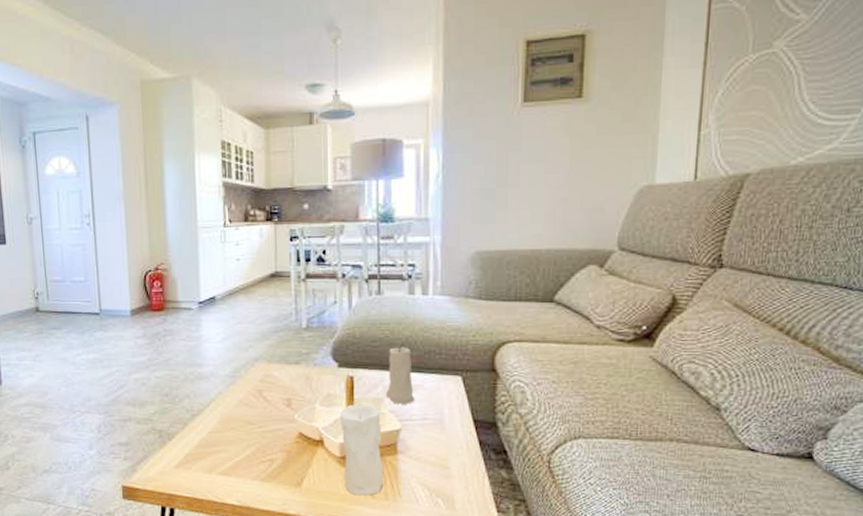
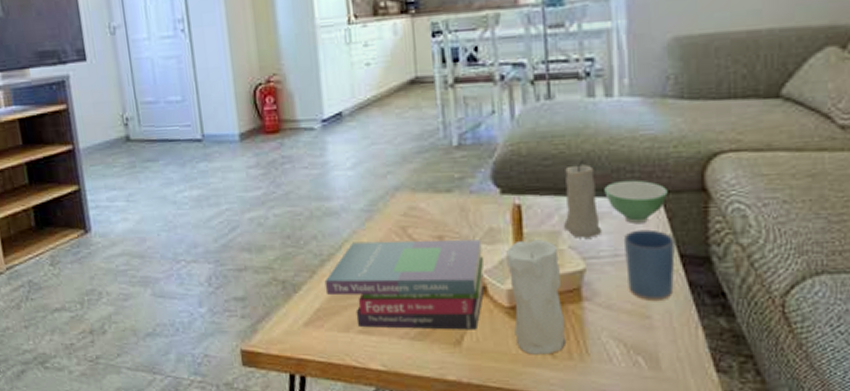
books: none [194,401,323,474] -> present [324,240,485,330]
bowl: none [418,360,466,395] -> present [604,180,668,225]
mug: none [432,399,470,455] -> present [624,229,675,300]

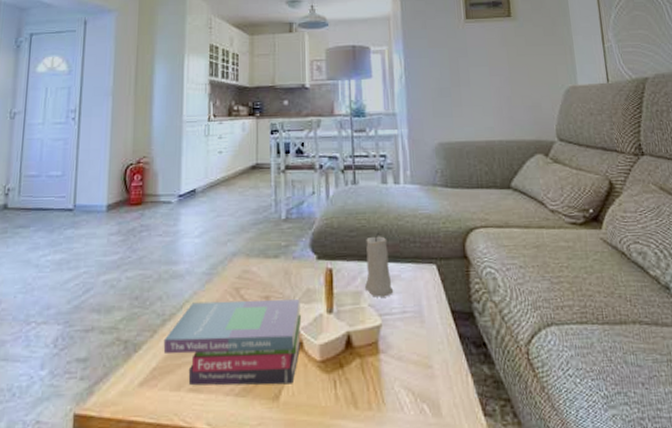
candle: present [506,239,566,355] -> none [320,299,366,407]
bowl: present [604,180,668,225] -> none [395,249,440,286]
mug: present [624,229,675,300] -> none [410,289,448,351]

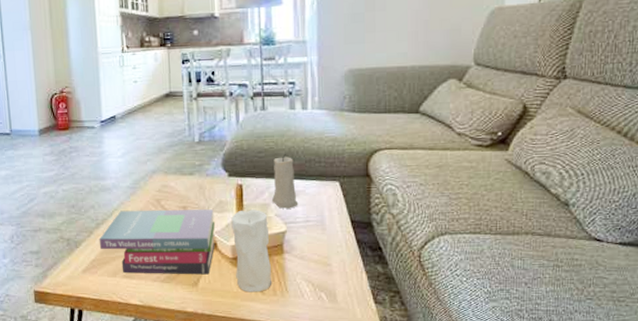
candle: none [320,299,366,407] -> present [231,209,272,292]

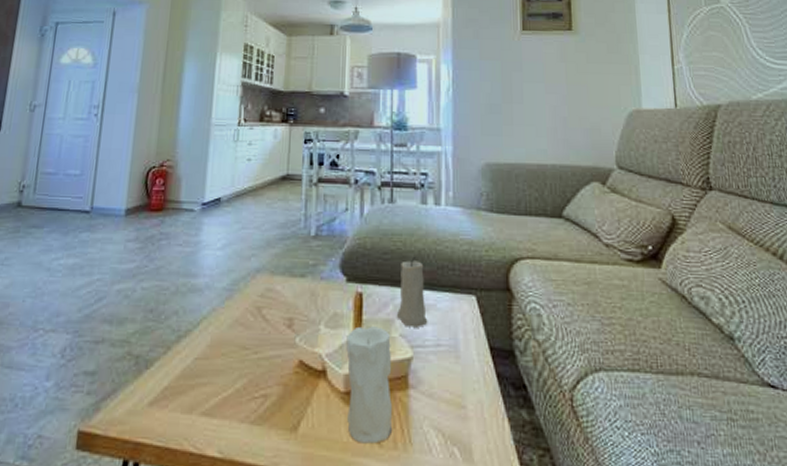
books: present [99,209,216,275] -> none [176,319,327,415]

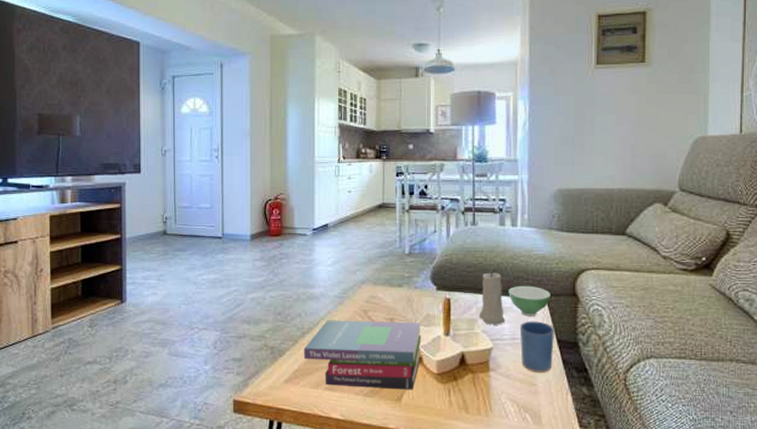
books: none [176,319,327,415] -> present [303,320,422,390]
candle: present [346,326,393,444] -> none [438,324,477,411]
bowl: none [431,277,481,318] -> present [508,285,551,317]
mug: none [446,322,486,390] -> present [520,321,554,373]

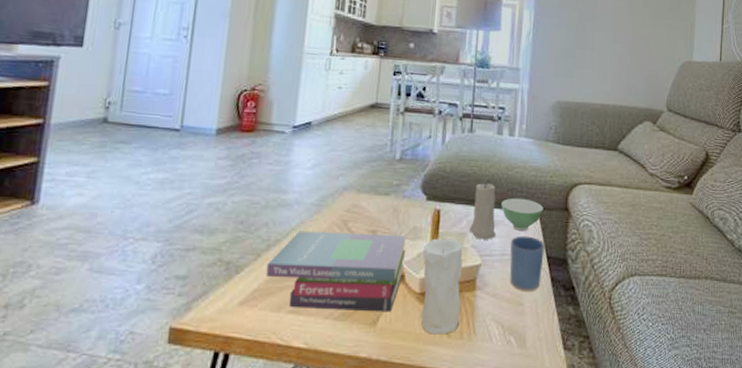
candle: none [438,324,477,411] -> present [421,238,463,335]

